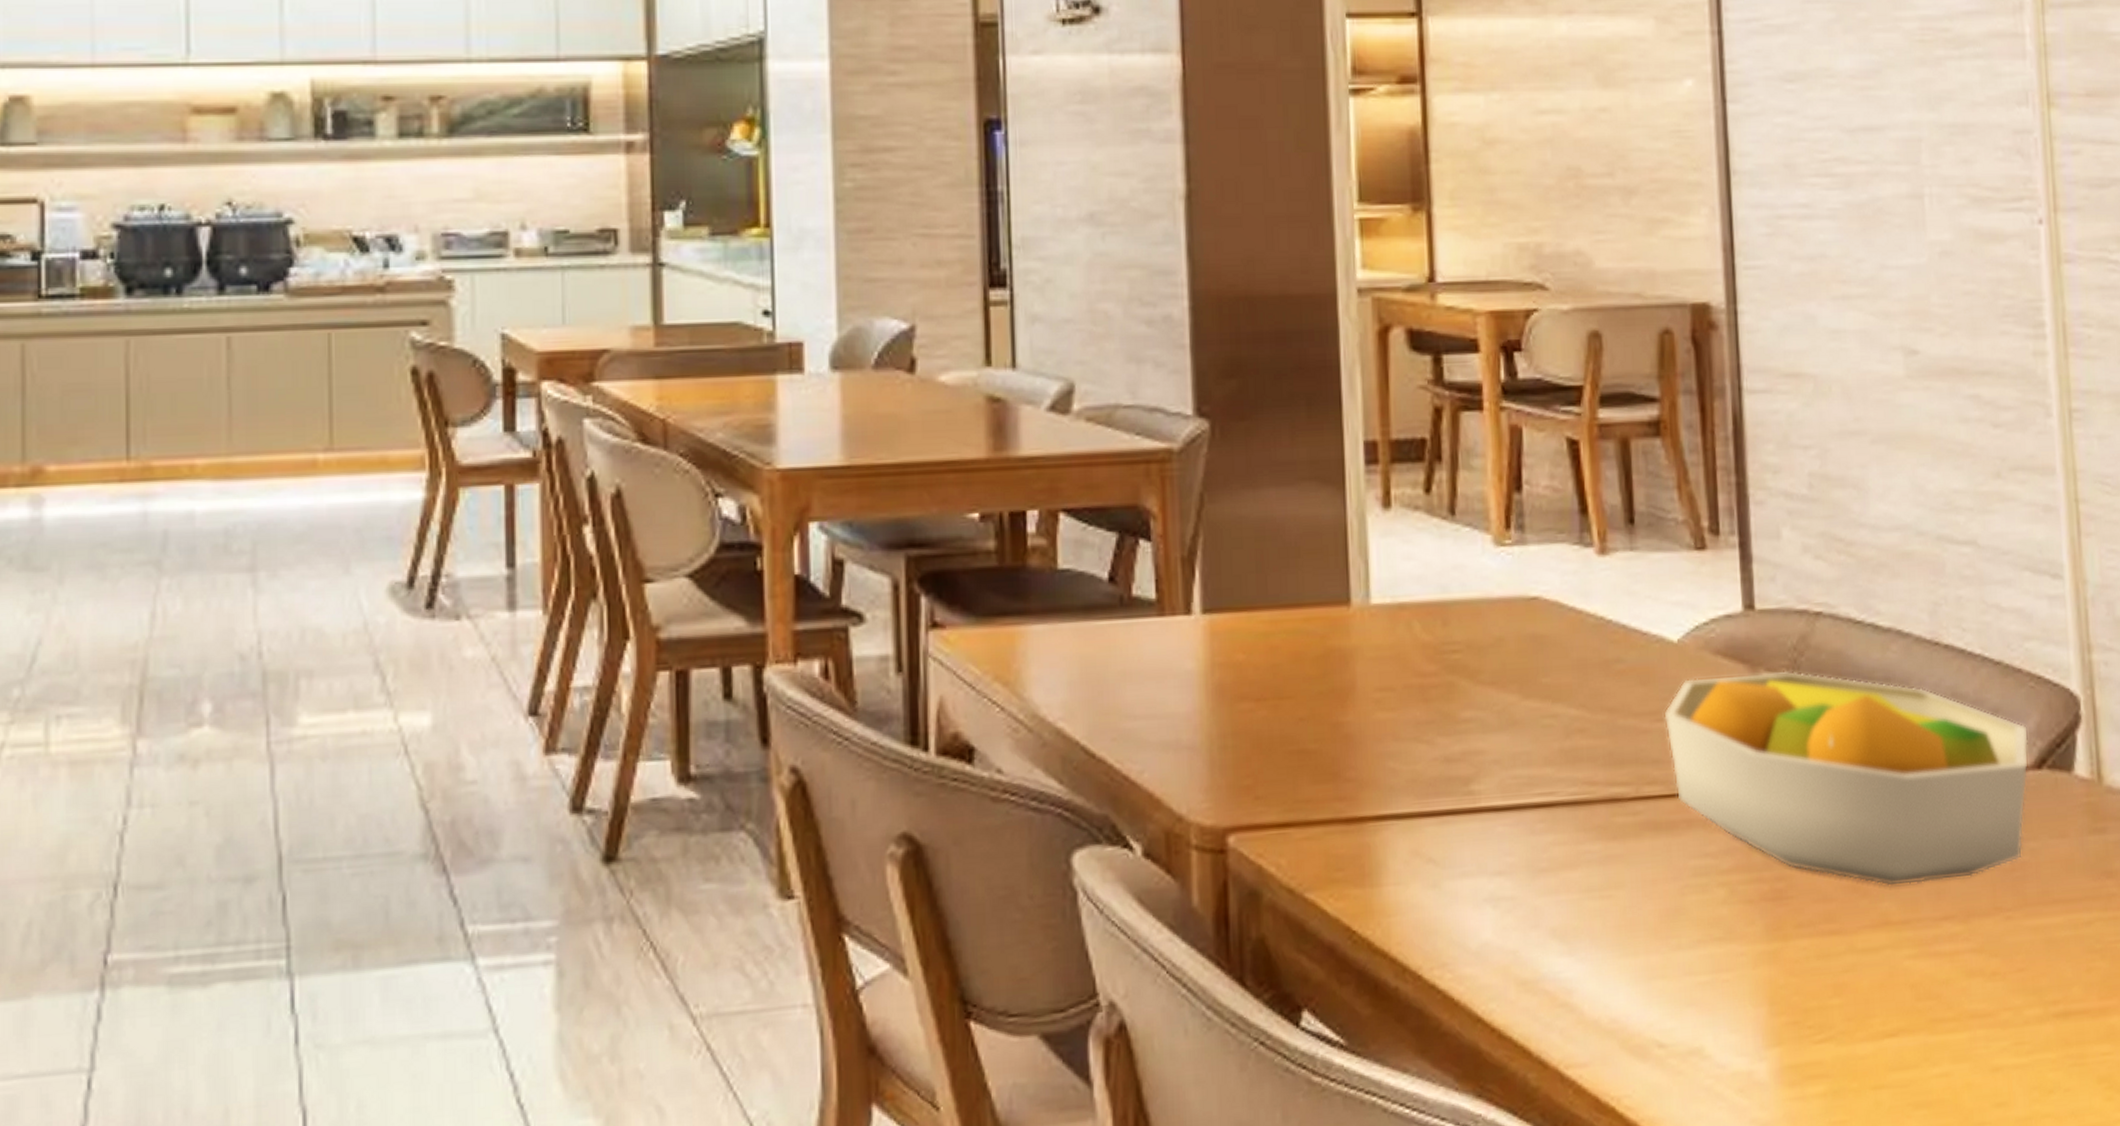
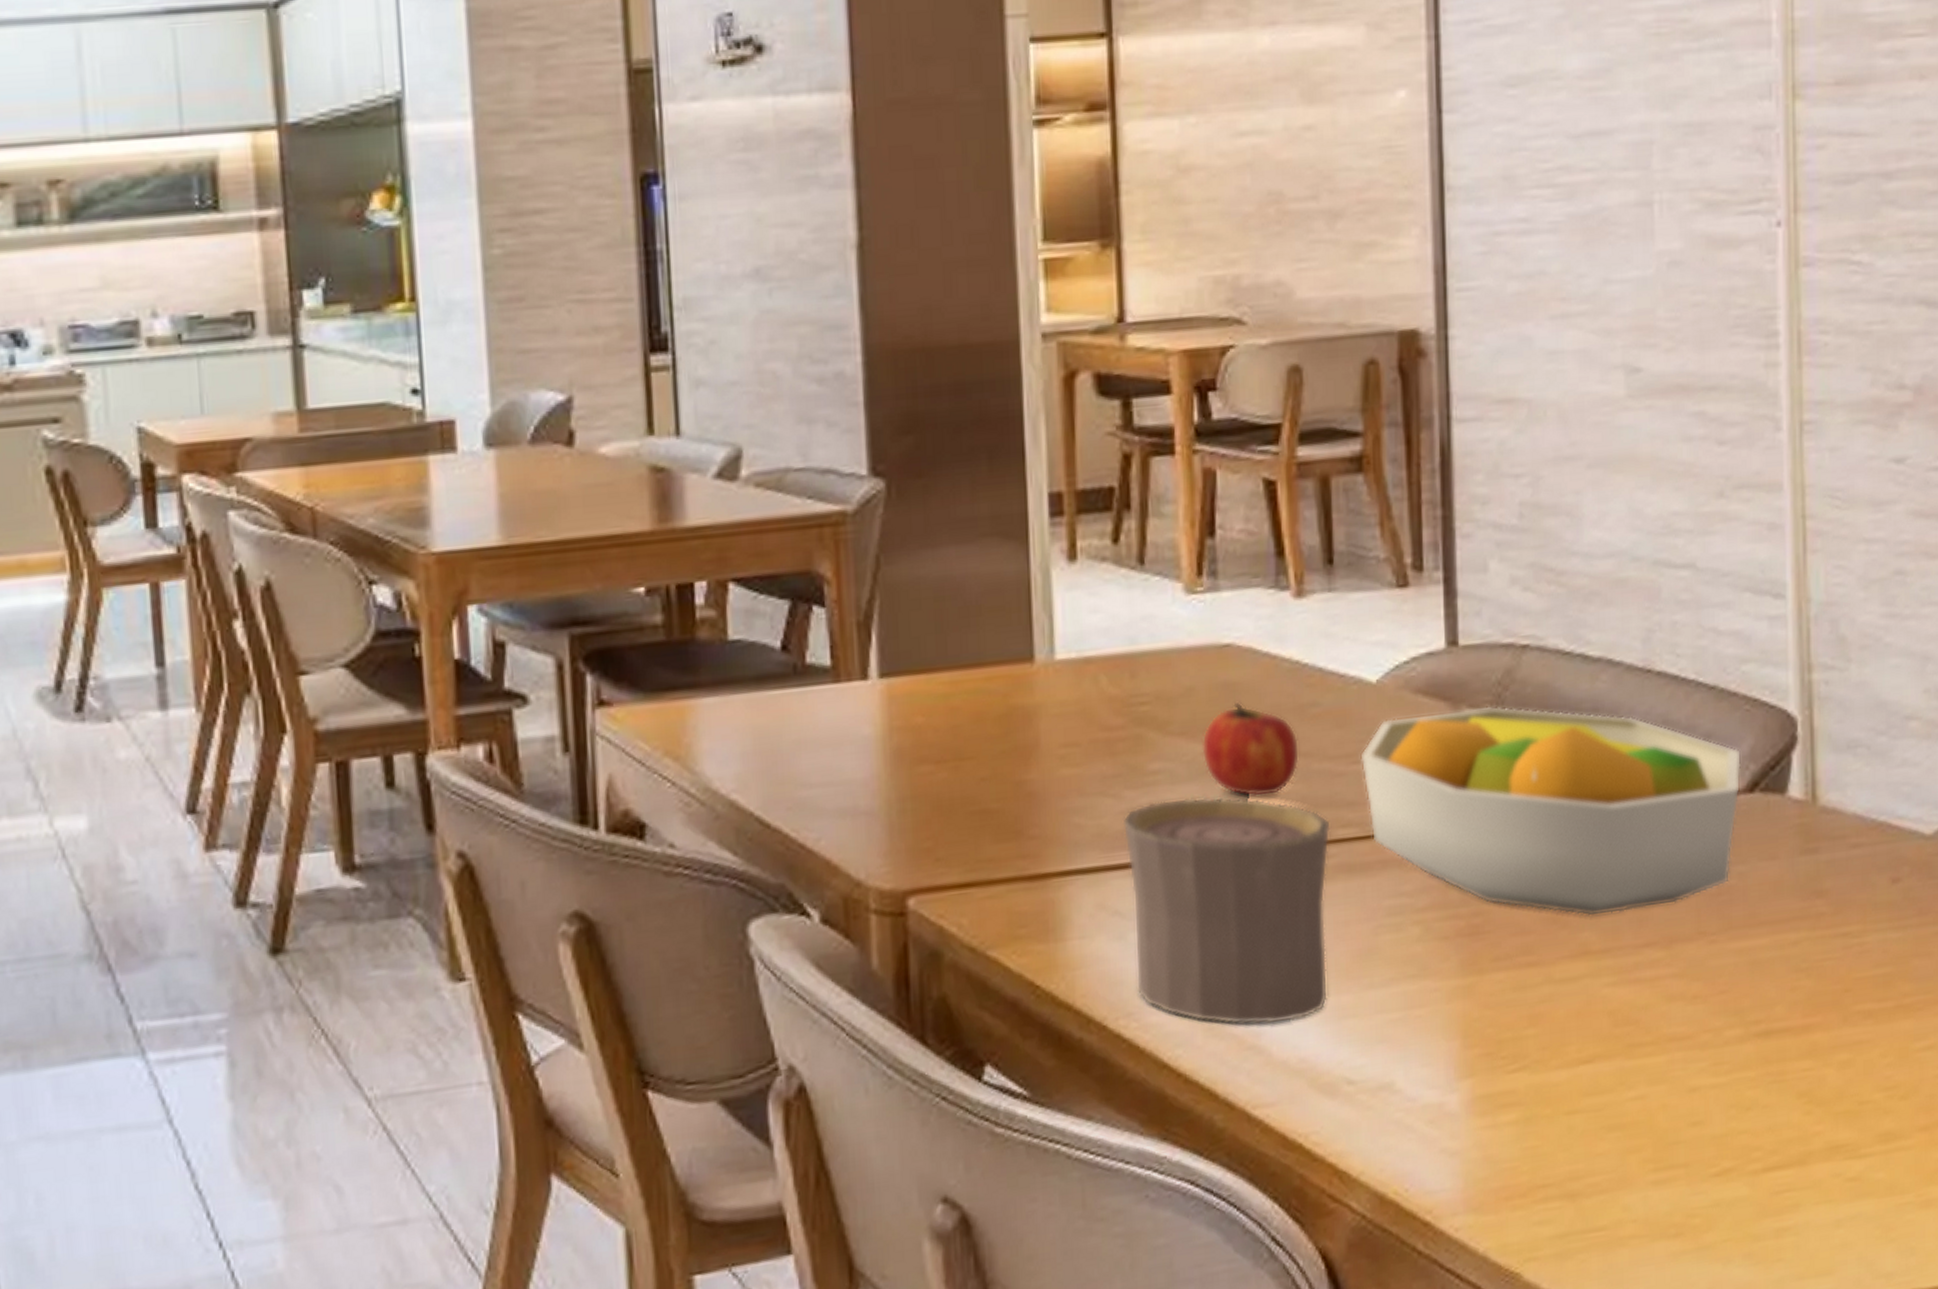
cup: none [1436,747,1637,982] -> present [1122,796,1331,1025]
fruit: none [1511,655,1606,750] -> present [1201,703,1300,797]

